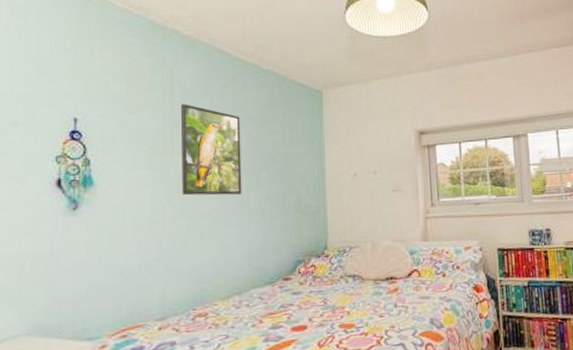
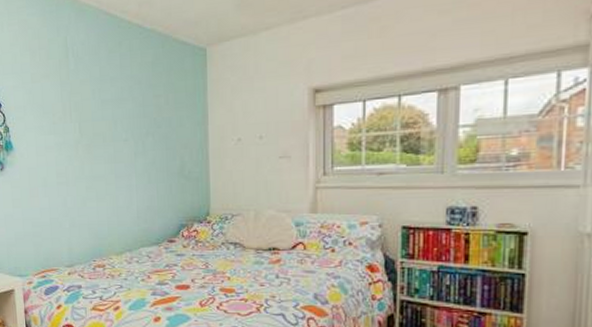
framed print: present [181,104,242,196] -> none [75,71,130,160]

